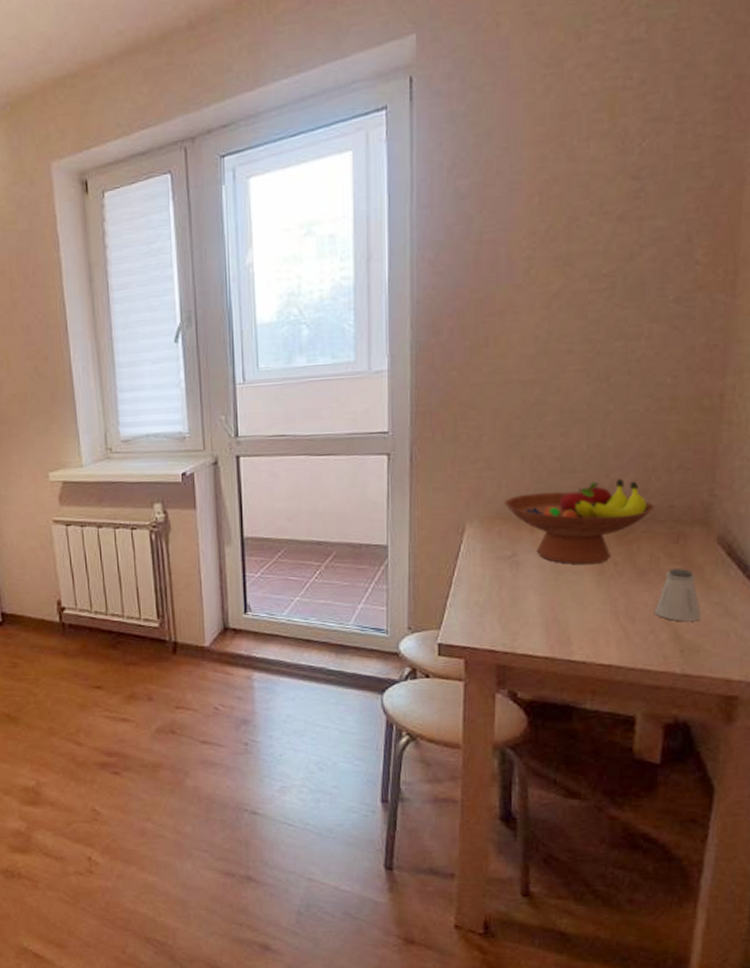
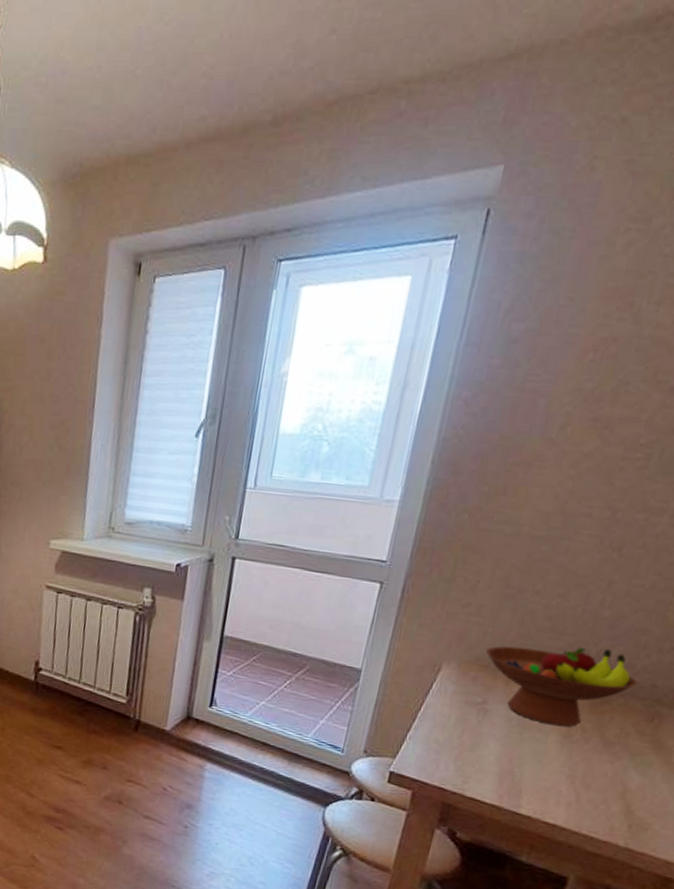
saltshaker: present [653,569,701,622] -> none [610,746,663,801]

